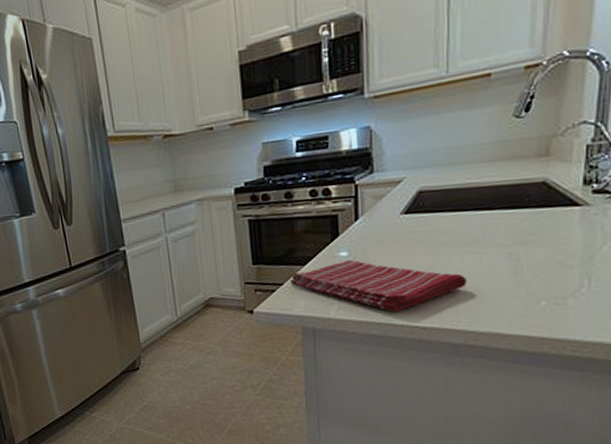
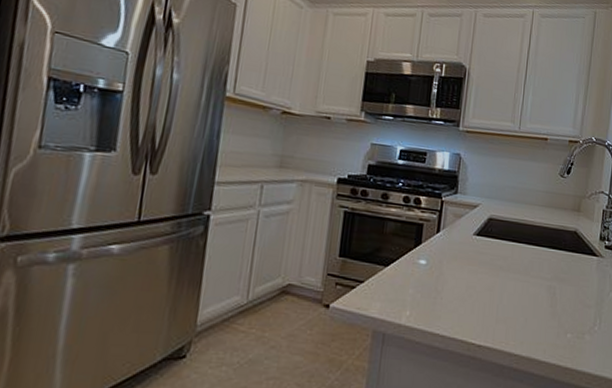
dish towel: present [290,259,467,312] -> none [370,268,517,327]

